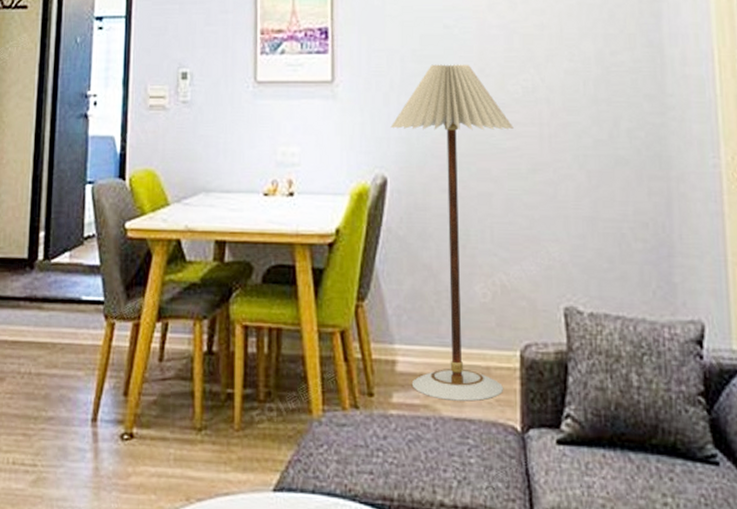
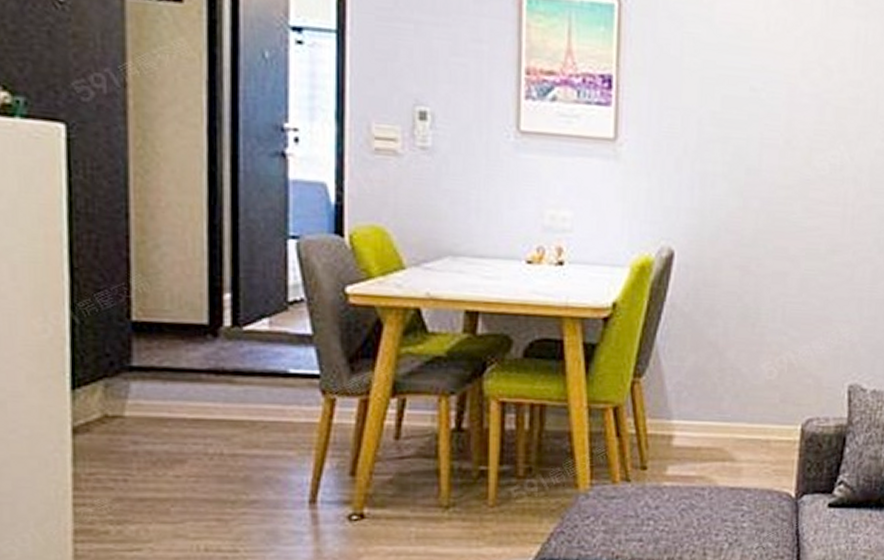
floor lamp: present [390,64,514,402] -> none [681,130,817,472]

